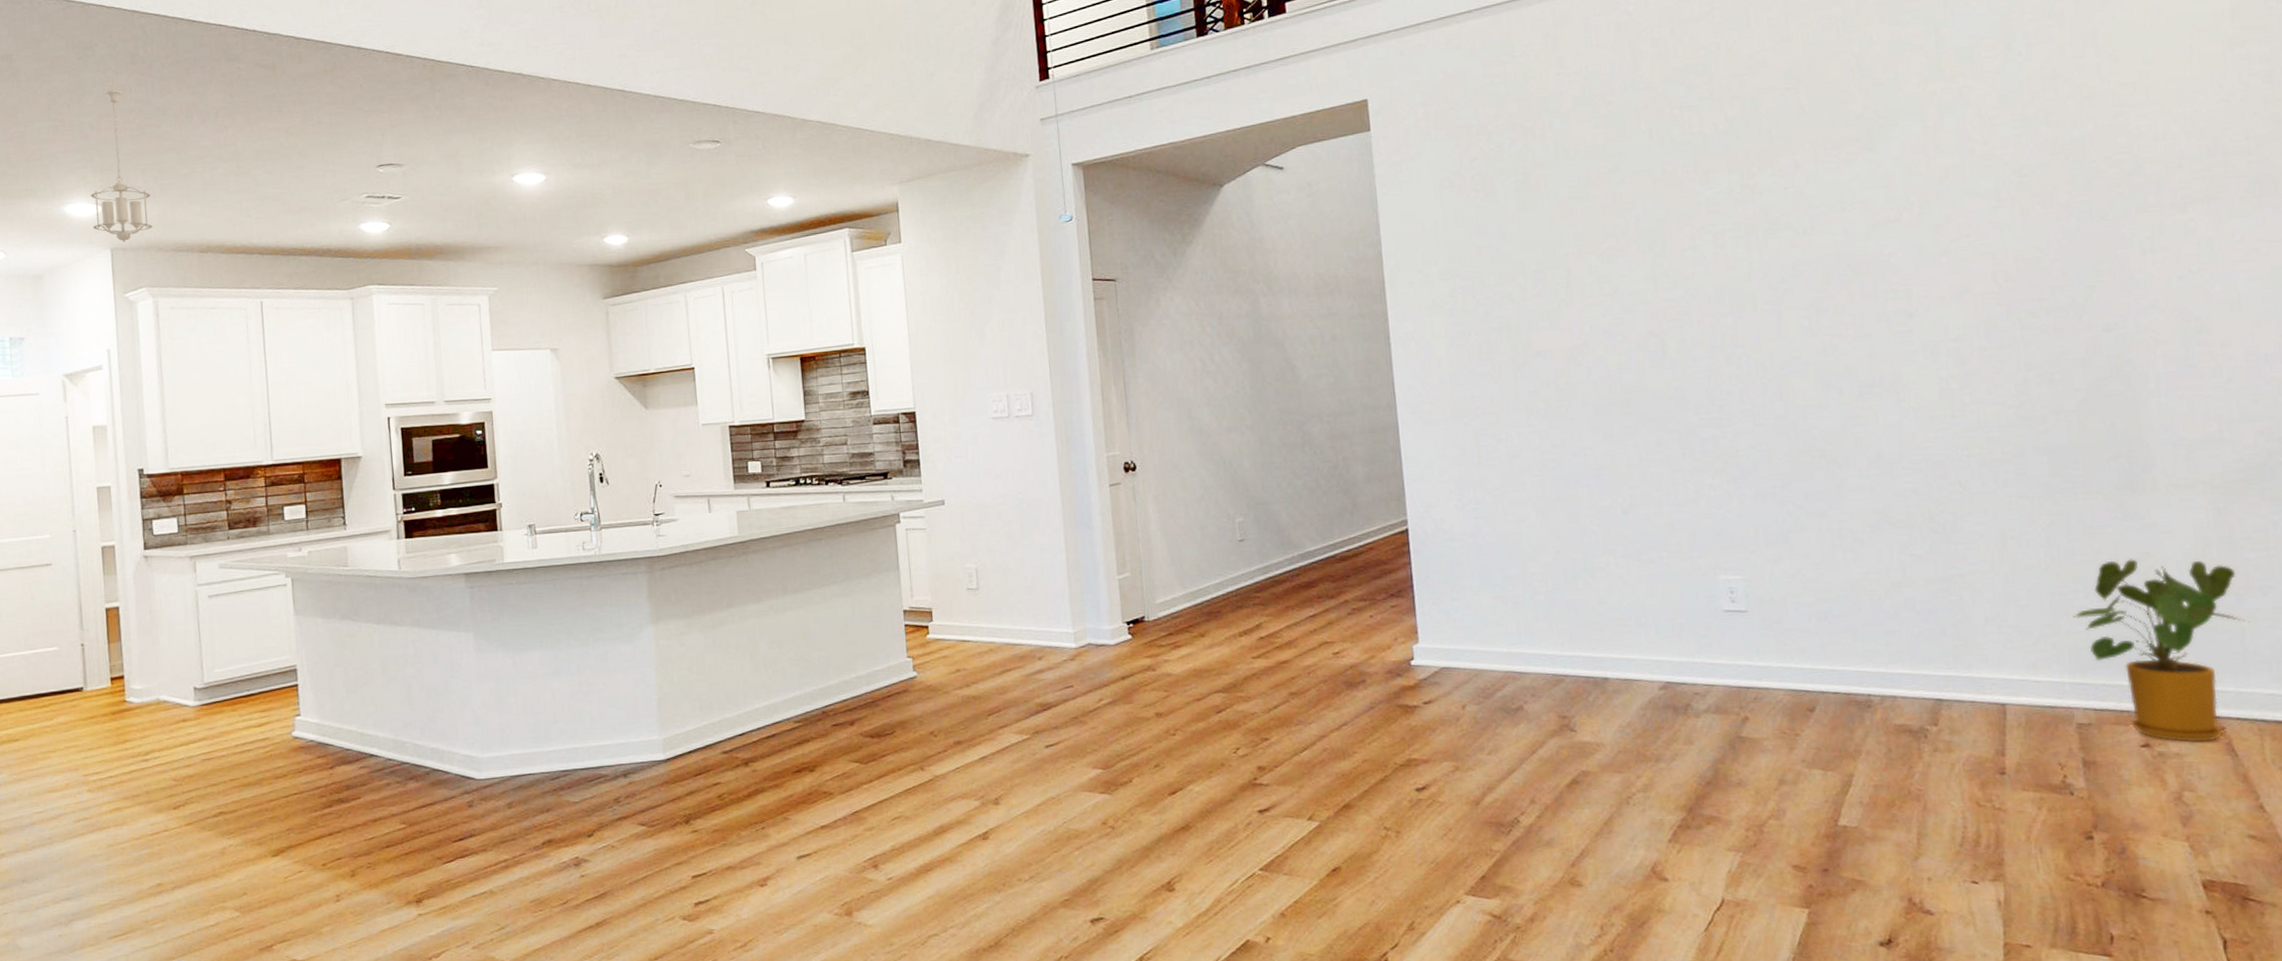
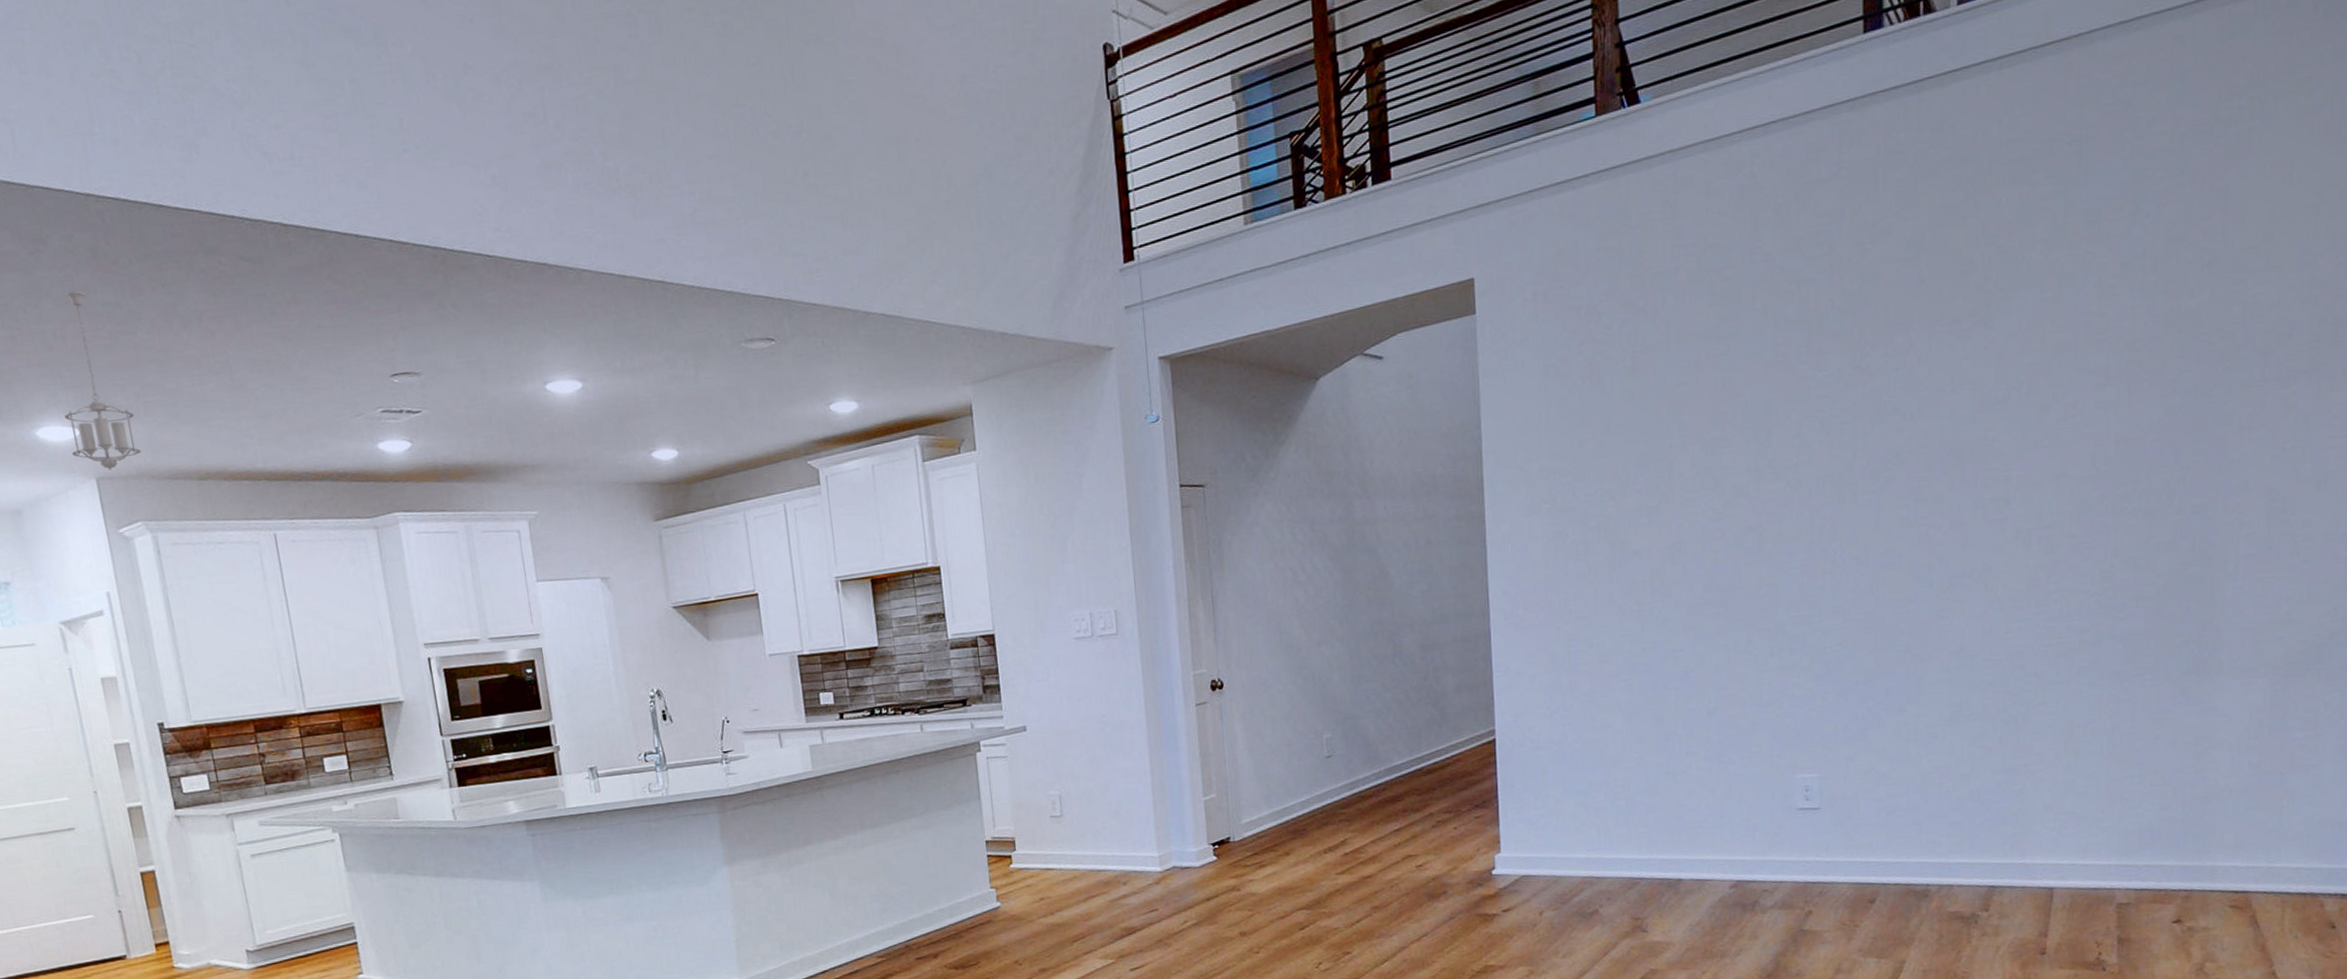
house plant: present [2073,559,2250,743] -> none [2126,742,2289,917]

